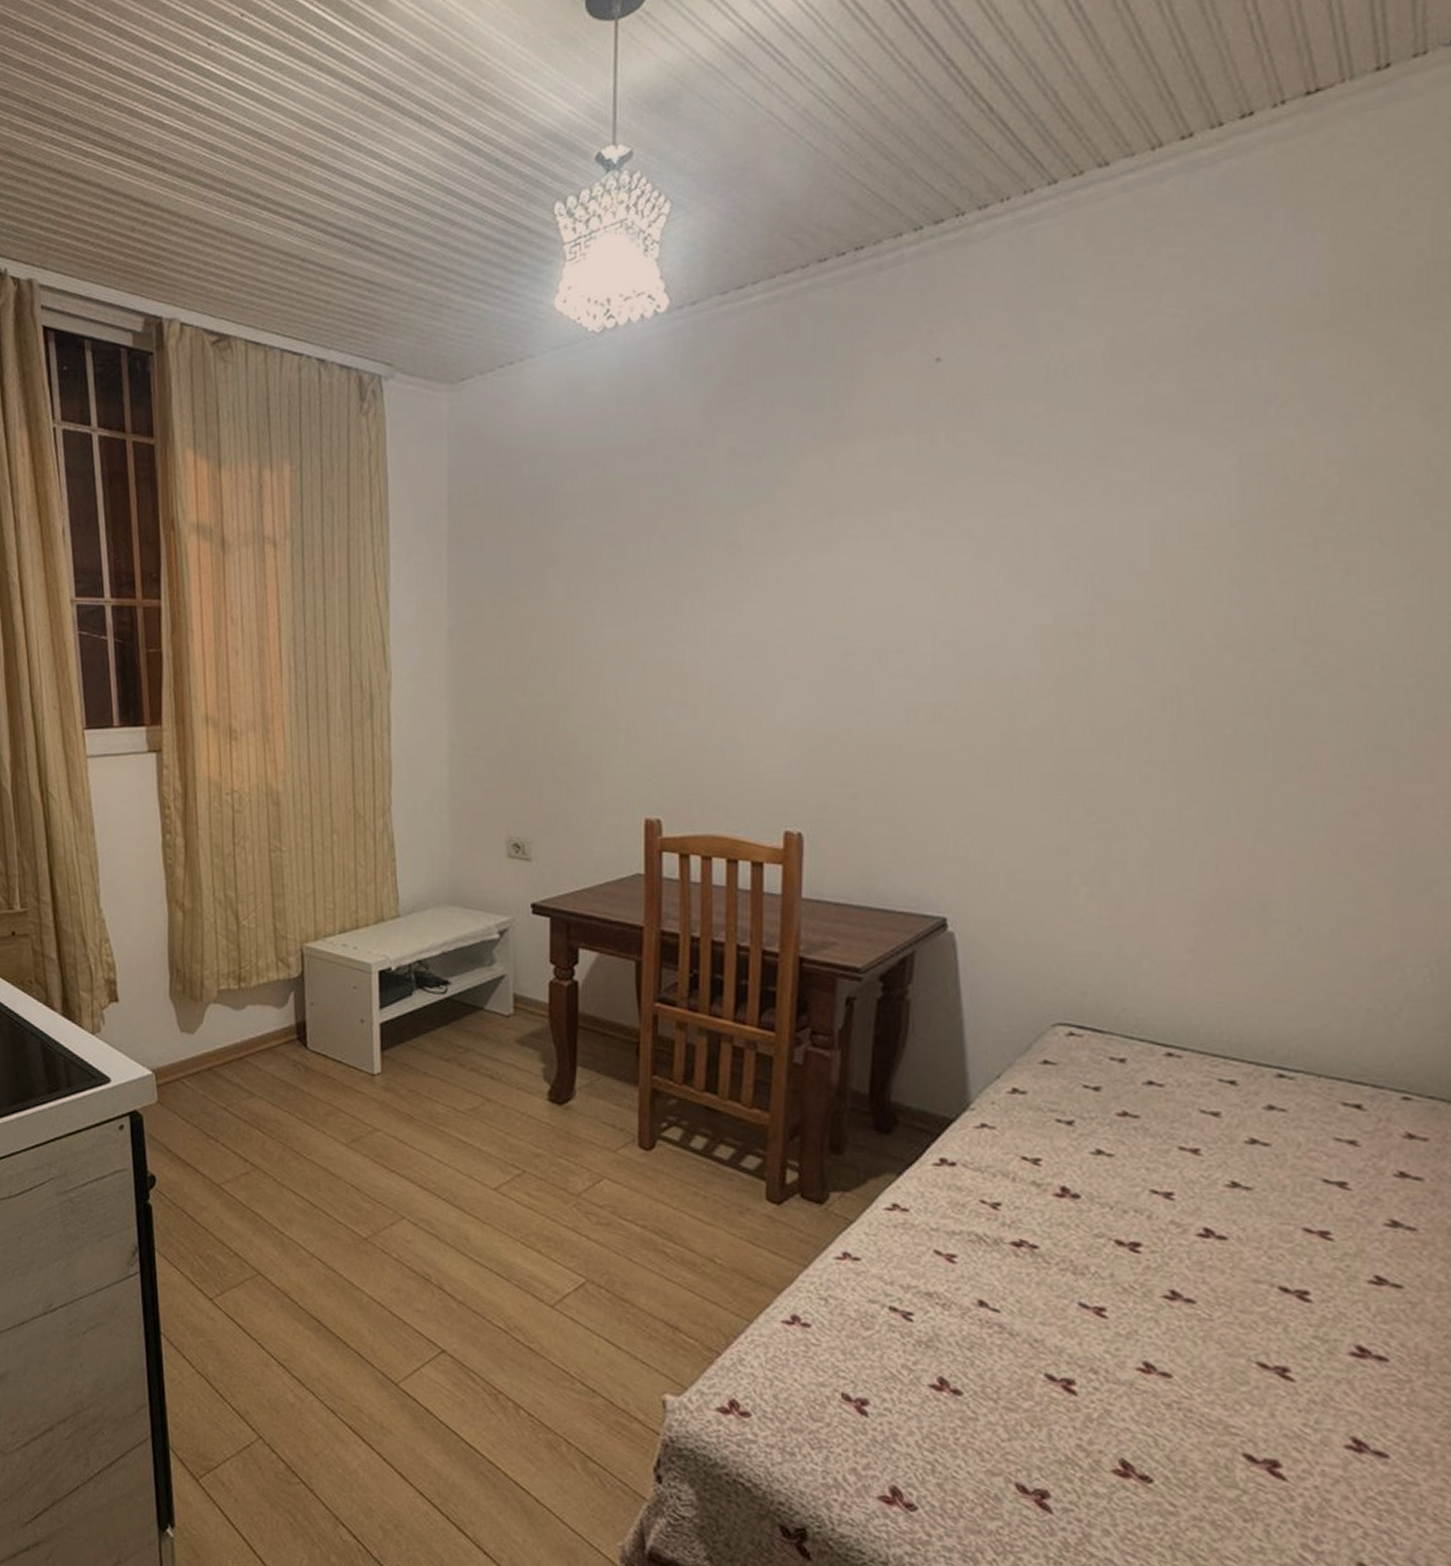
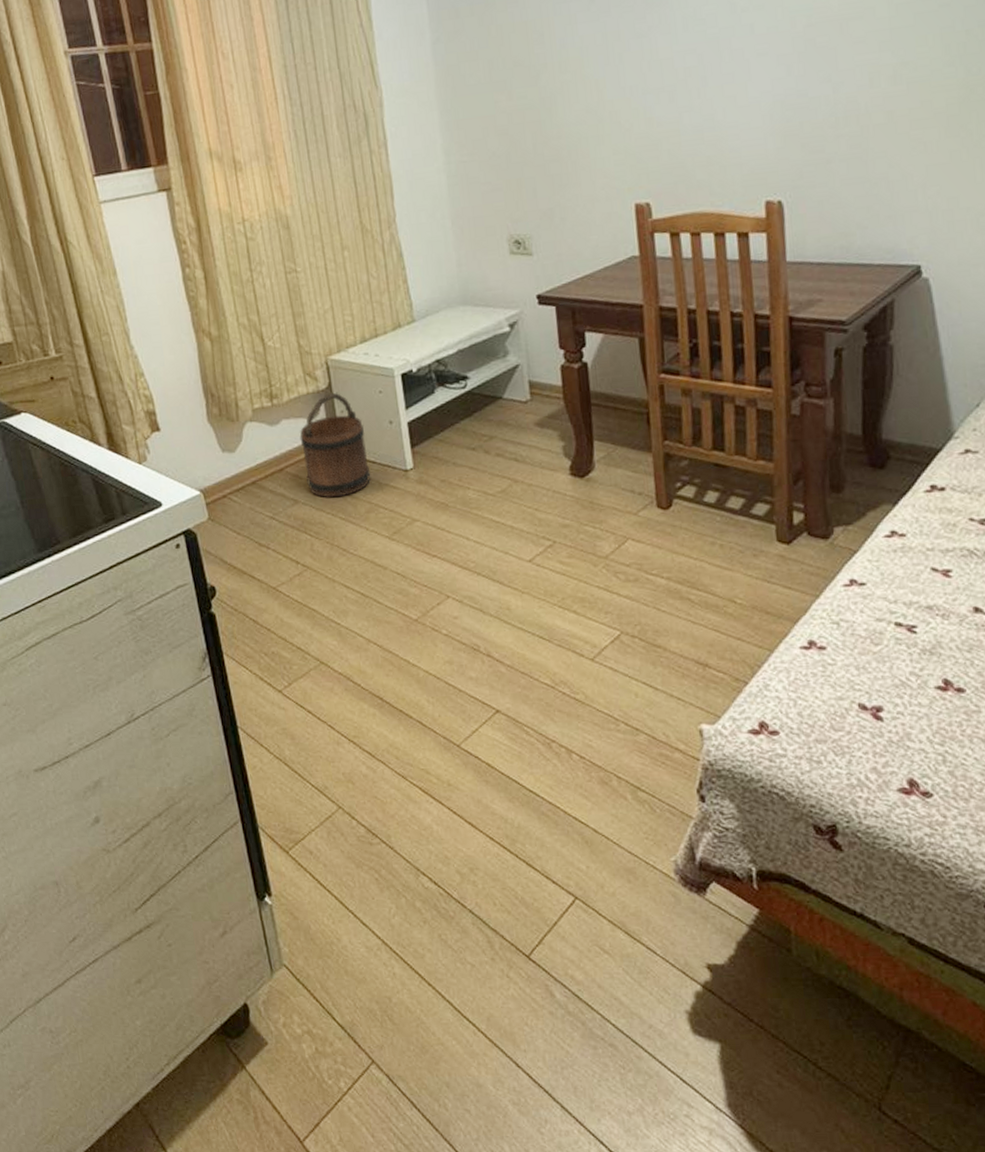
bucket: none [264,982,335,1095] -> present [299,392,371,498]

